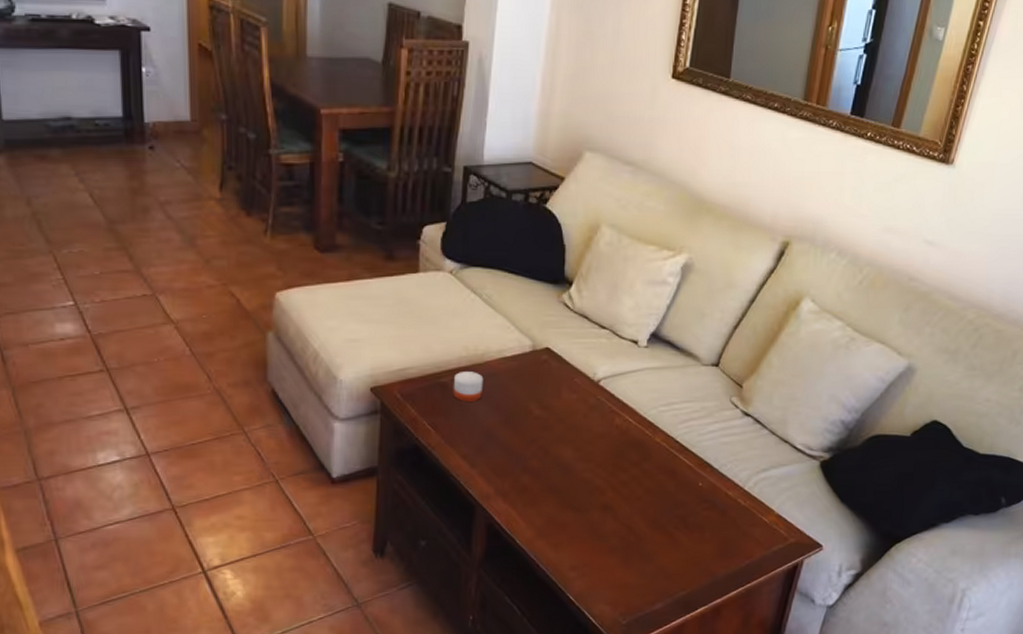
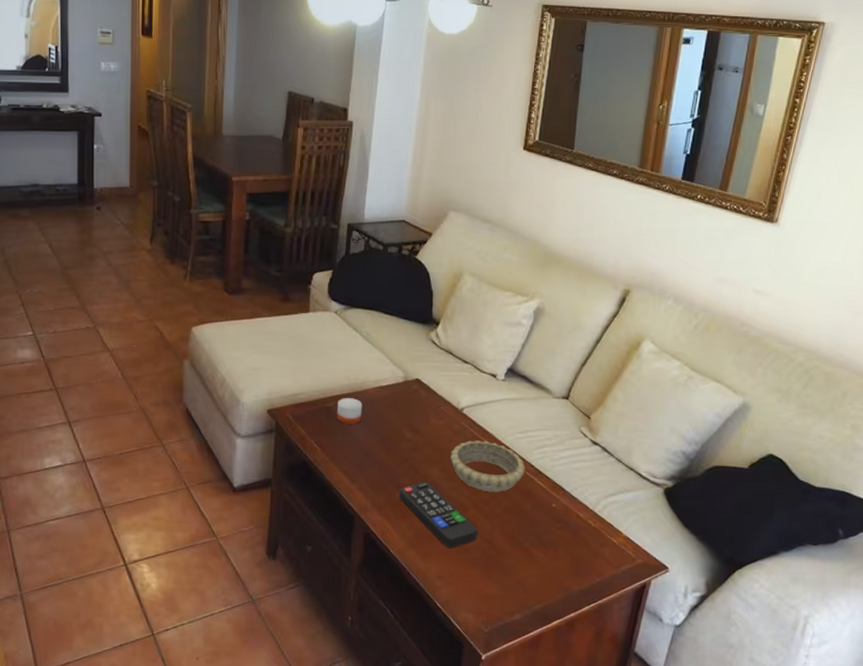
remote control: none [526,463,616,536] -> present [399,481,478,548]
decorative bowl: none [585,416,669,473] -> present [450,441,525,492]

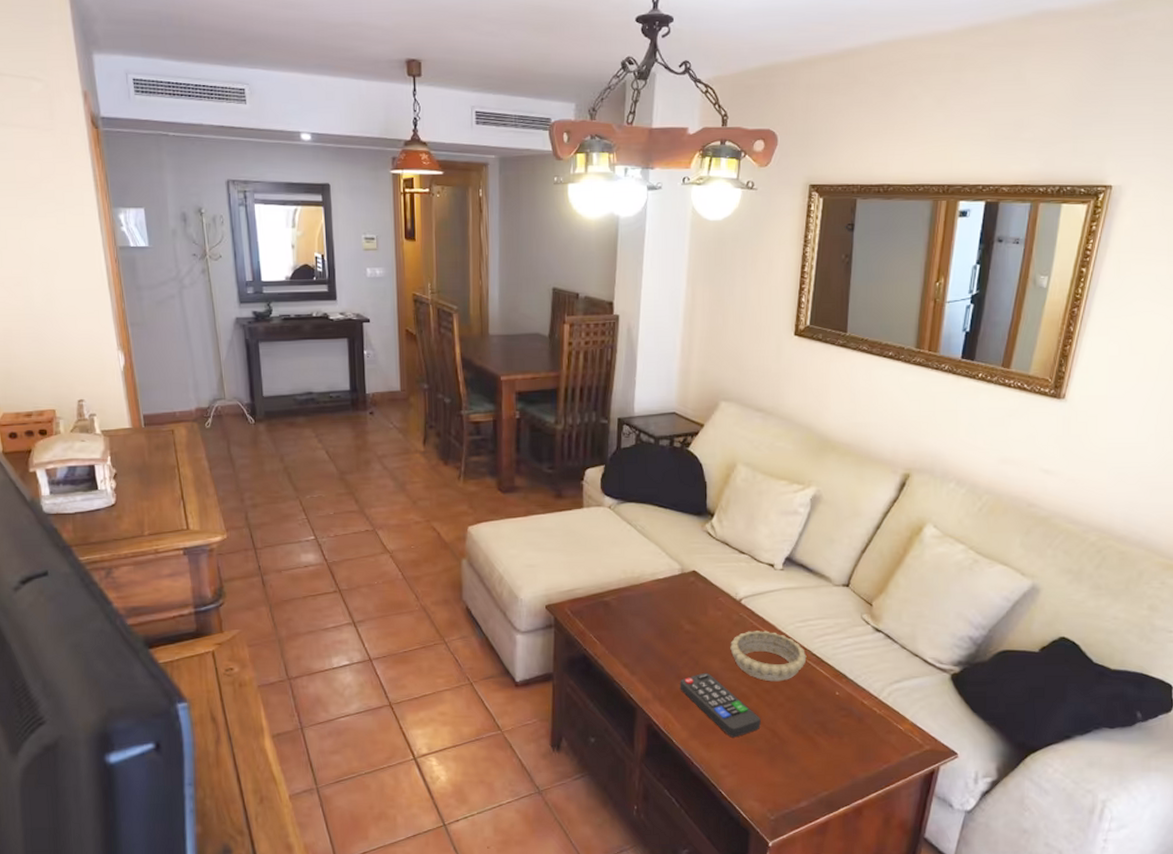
candle: present [336,397,363,424] -> none [614,591,640,618]

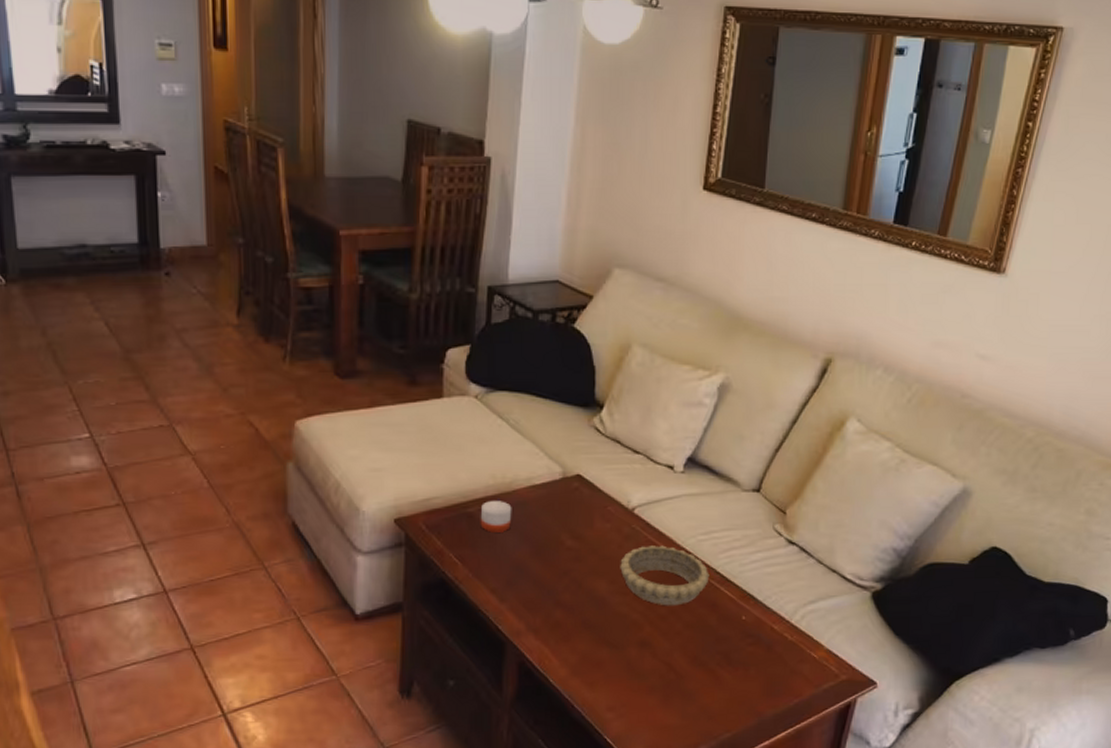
candle: none [614,591,640,618] -> present [480,499,512,533]
remote control: present [680,672,761,738] -> none [559,597,654,674]

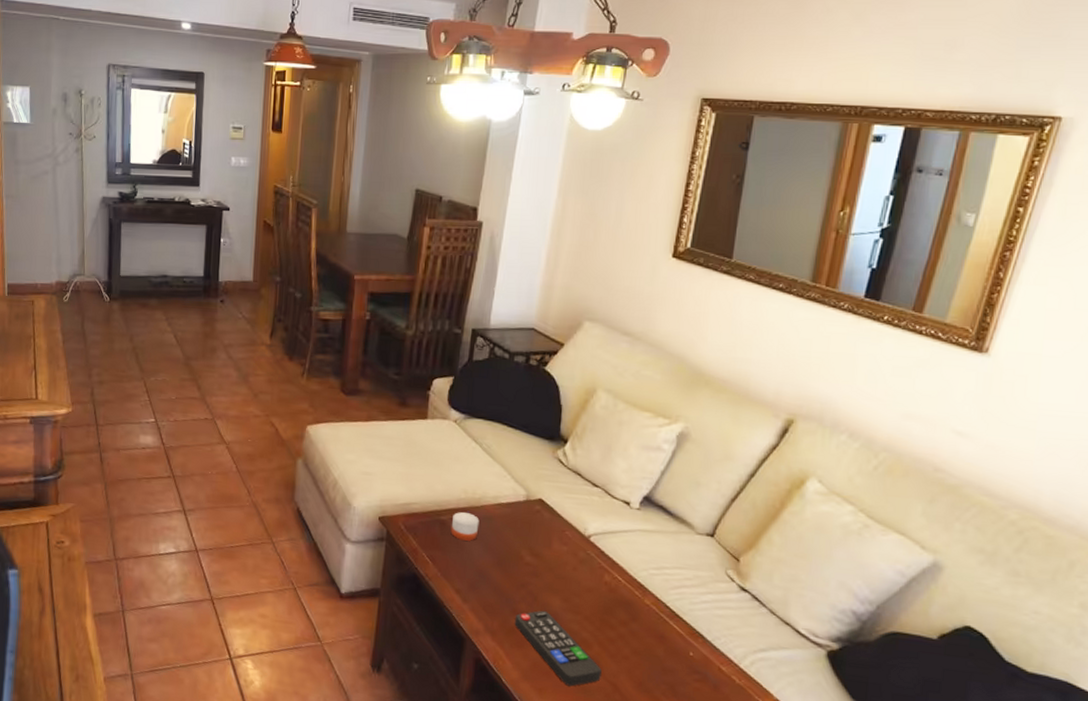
remote control: none [559,597,654,674] -> present [514,610,602,687]
decorative bowl: present [620,545,710,606] -> none [573,571,659,632]

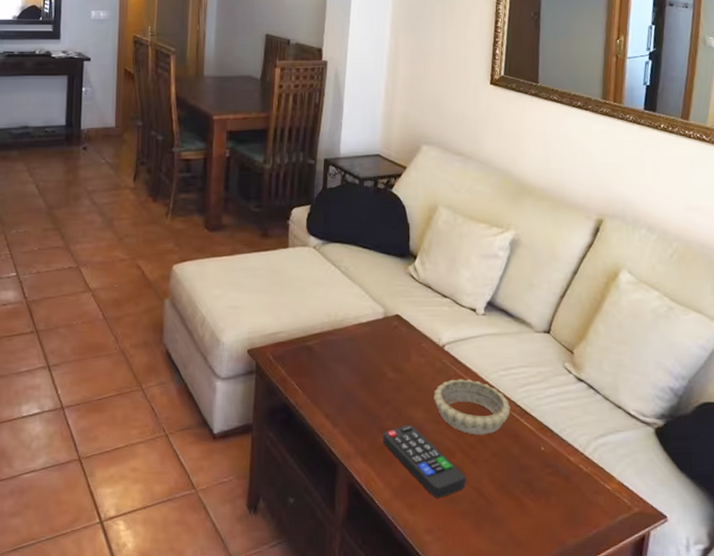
candle: present [450,512,480,541] -> none [317,335,343,364]
decorative bowl: none [573,571,659,632] -> present [434,379,511,435]

